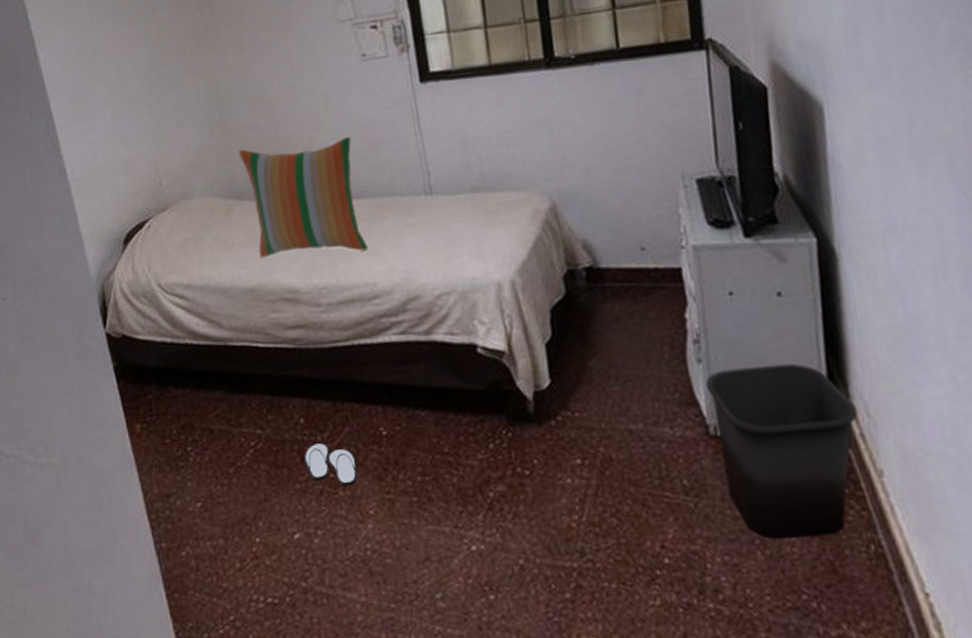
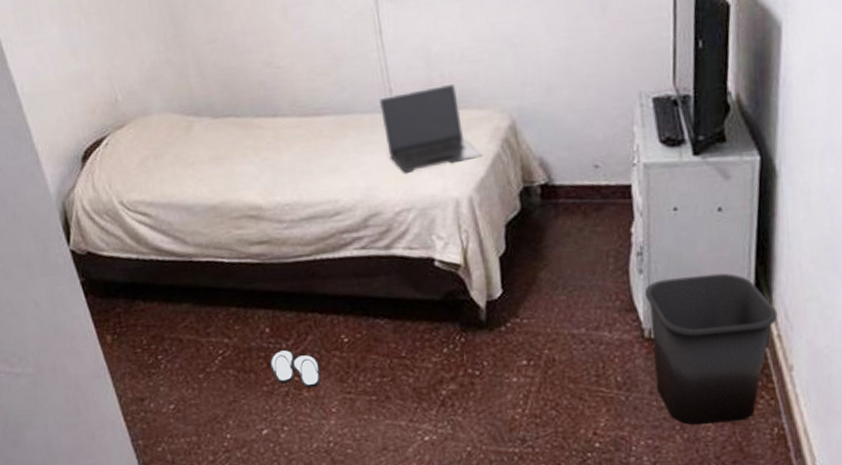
pillow: present [238,136,369,259] -> none [195,51,331,176]
laptop: none [417,166,523,256] -> present [379,83,482,173]

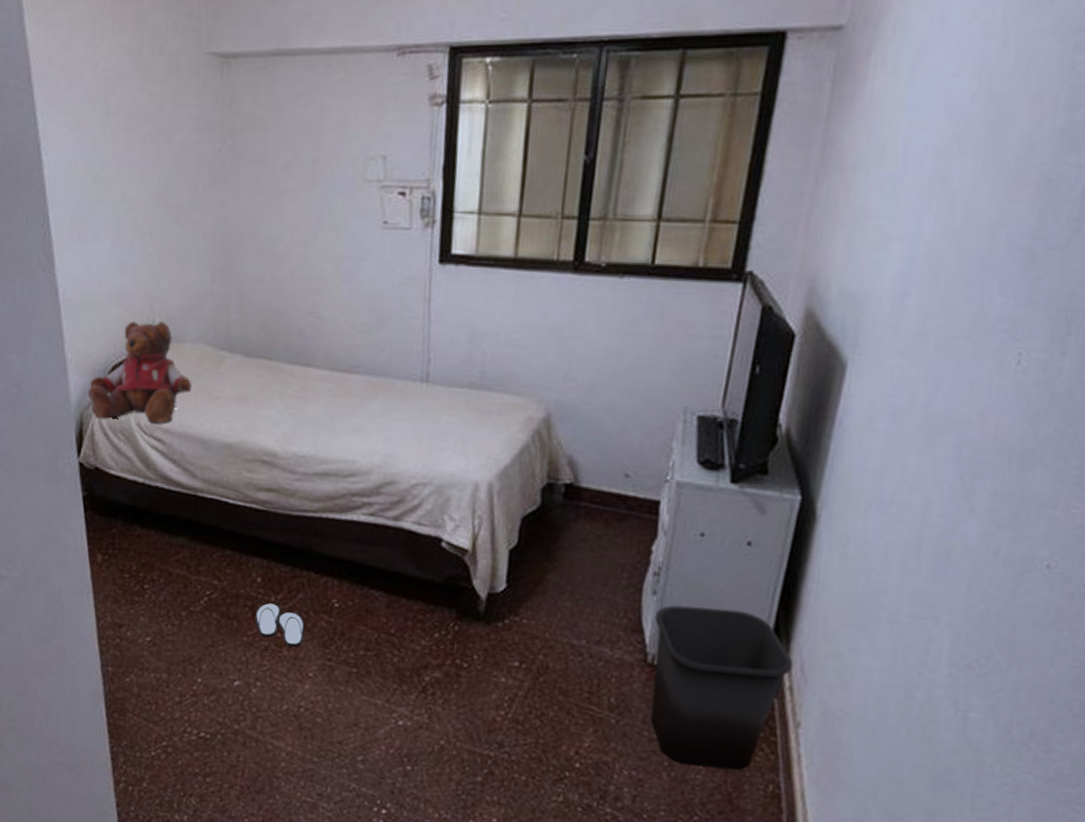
teddy bear: none [64,98,167,205] -> present [87,321,192,424]
laptop: present [379,83,482,173] -> none [414,364,511,447]

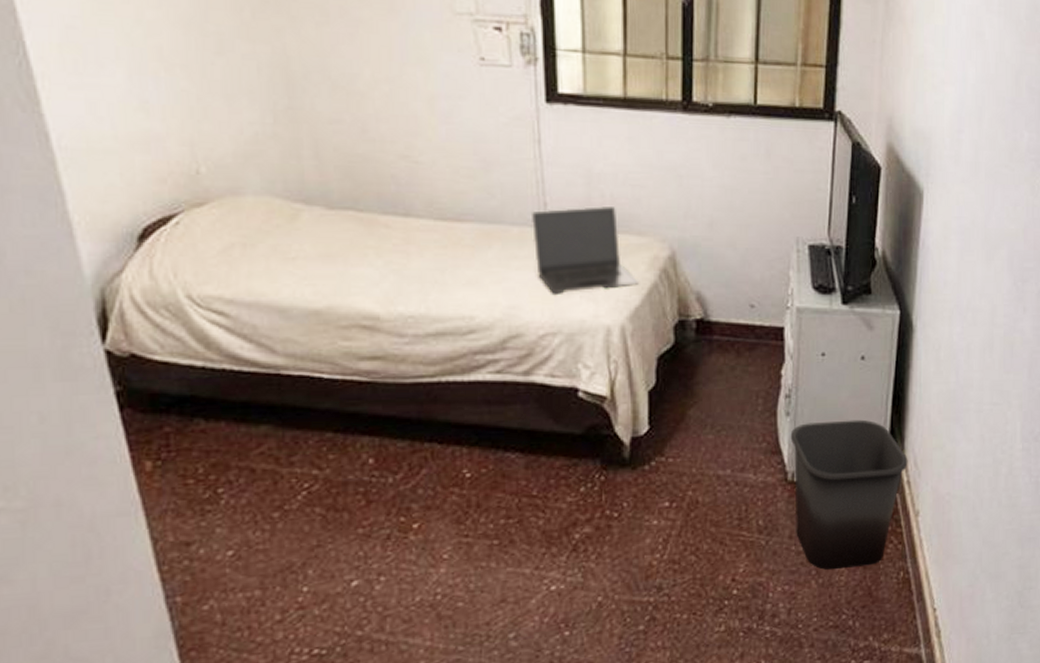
teddy bear: present [87,321,192,424] -> none [108,171,260,294]
slippers: present [255,602,305,647] -> none [370,484,433,530]
laptop: none [414,364,511,447] -> present [530,205,639,294]

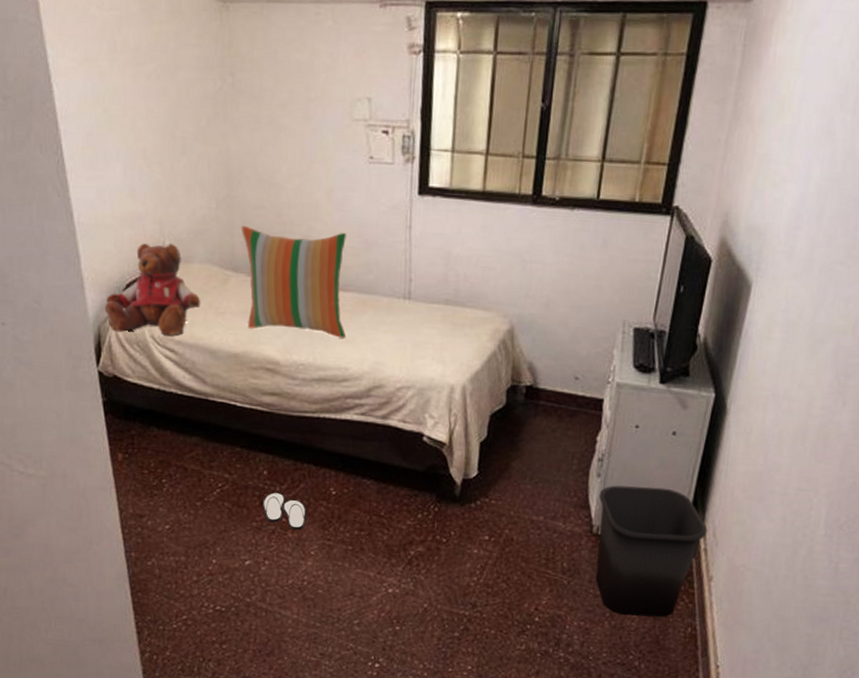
teddy bear: none [108,171,260,294] -> present [104,243,201,336]
pillow: none [311,144,469,280] -> present [241,225,346,339]
slippers: none [370,484,433,530] -> present [262,492,306,530]
laptop: present [530,205,639,294] -> none [398,283,481,355]

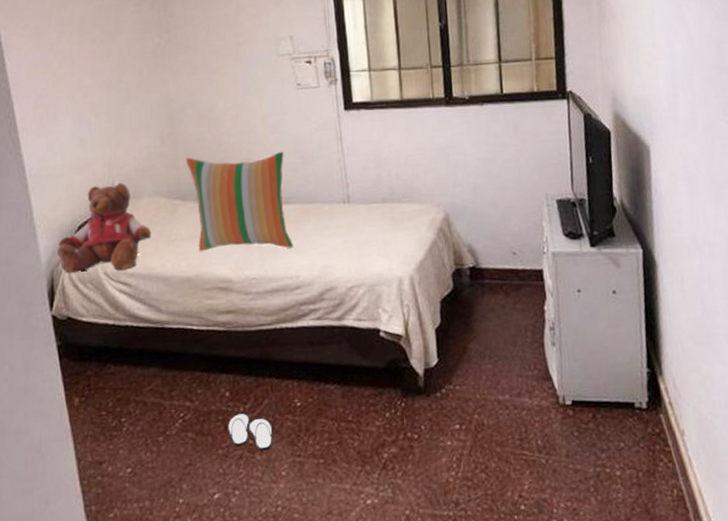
waste bin: present [595,485,708,618] -> none [557,346,668,487]

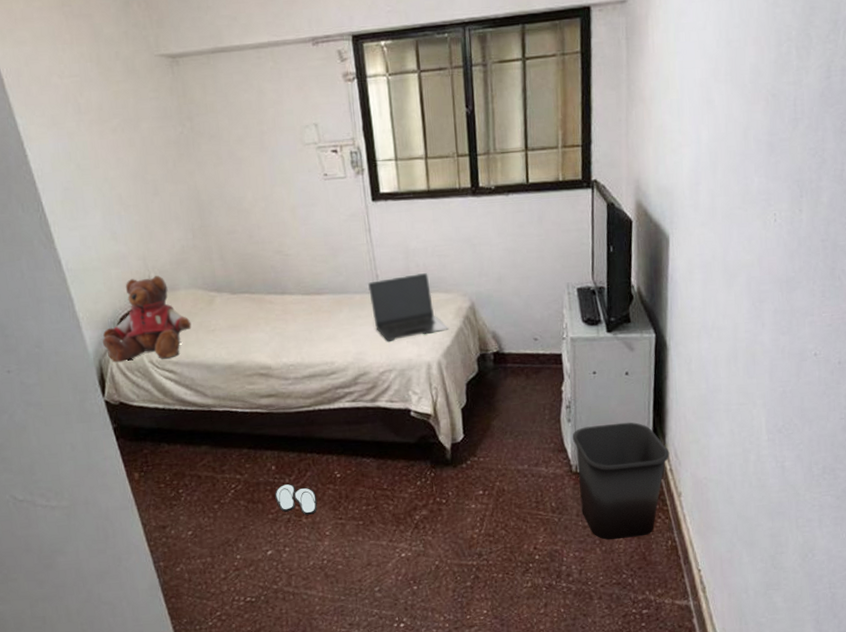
pillow: present [185,151,294,252] -> none [218,243,328,341]
laptop: none [337,182,422,254] -> present [368,272,449,342]
waste bin: none [557,346,668,487] -> present [572,422,670,540]

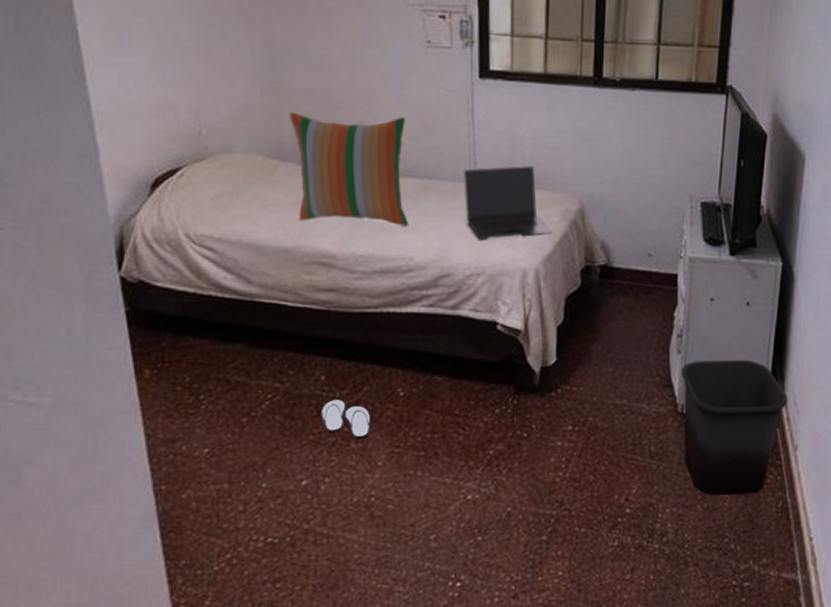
teddy bear: present [102,276,192,363] -> none [128,133,244,233]
pillow: none [218,243,328,341] -> present [289,112,409,227]

